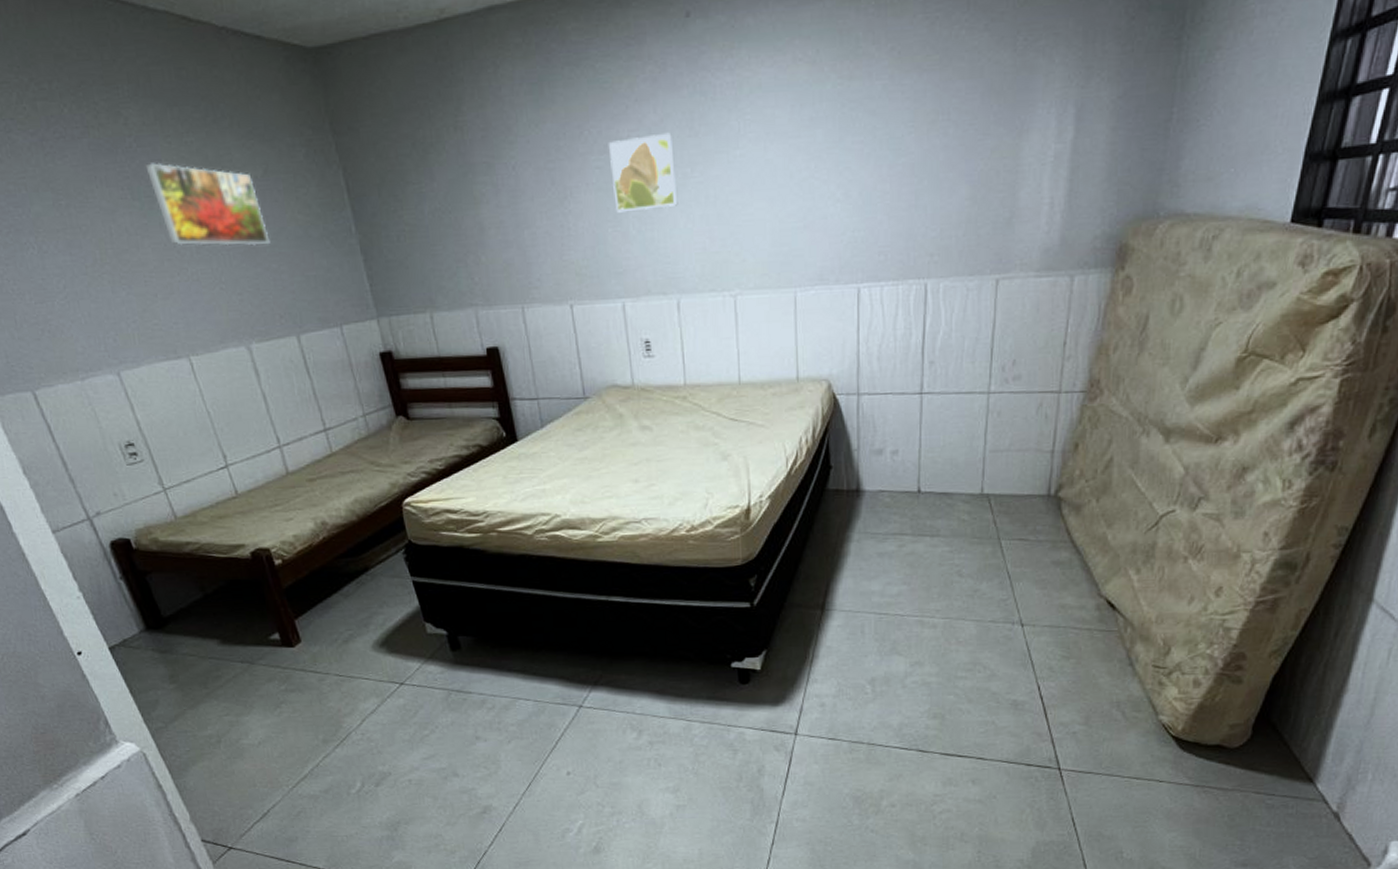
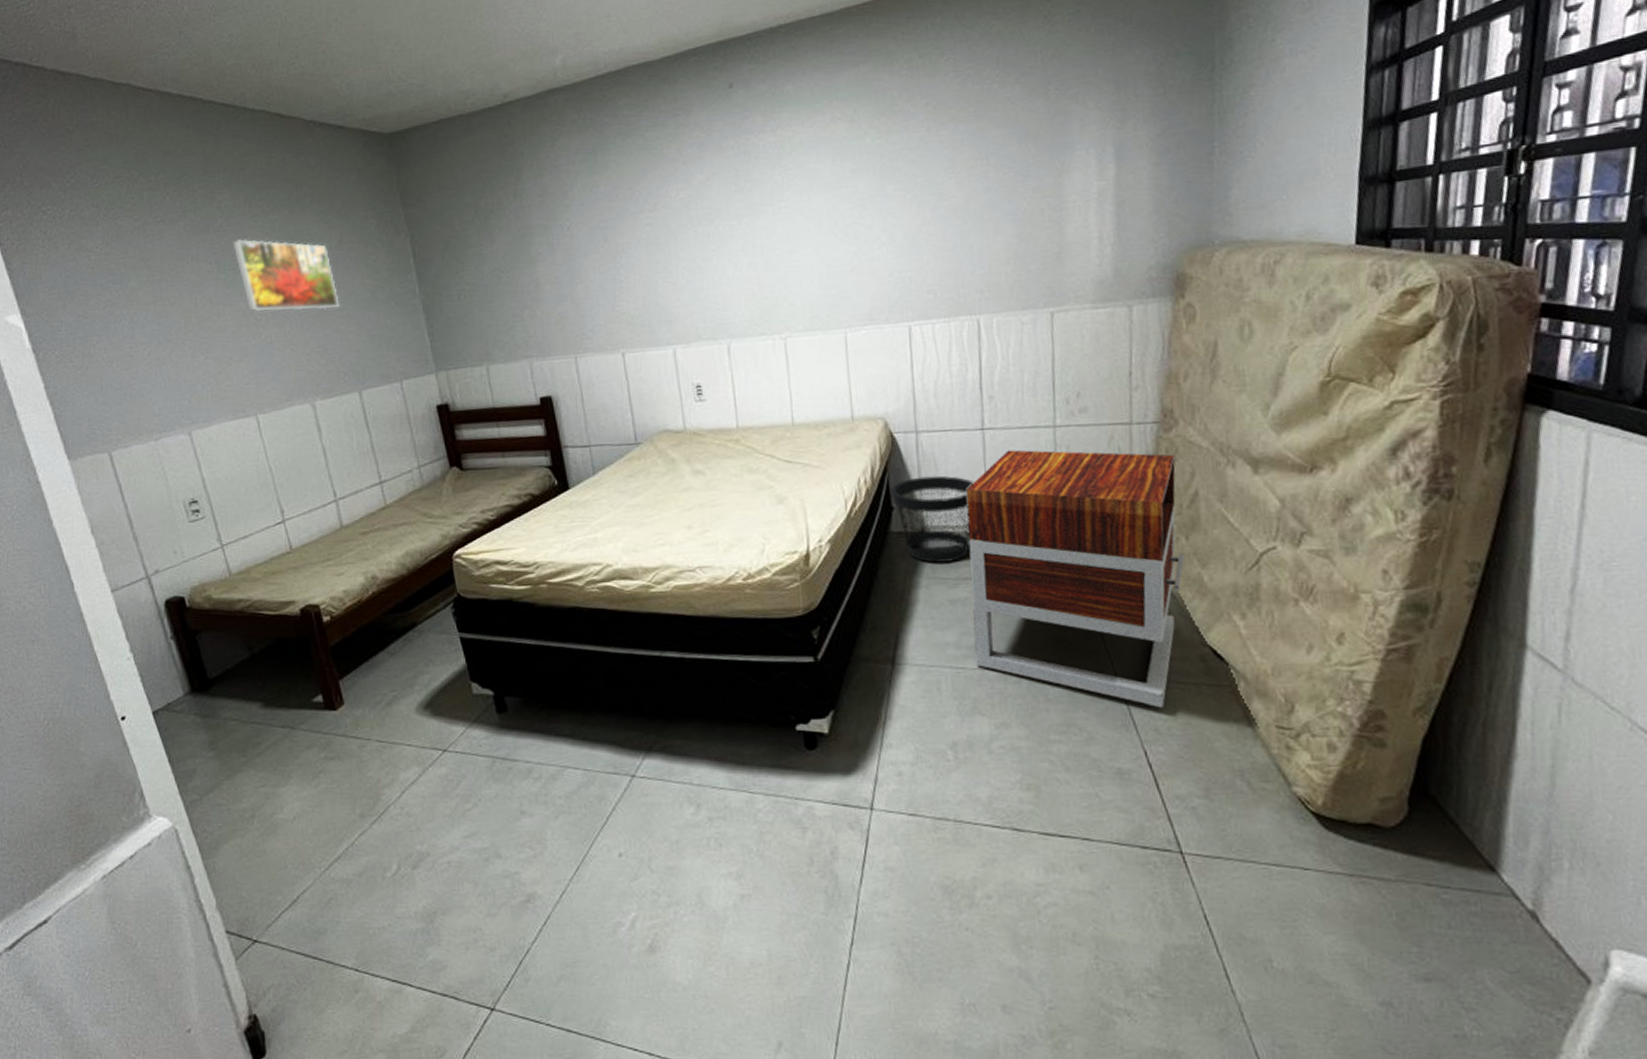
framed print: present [608,132,678,213] -> none [657,189,726,265]
wastebasket: none [830,437,909,519] -> present [891,475,974,563]
nightstand: none [897,414,1096,650] -> present [965,449,1185,708]

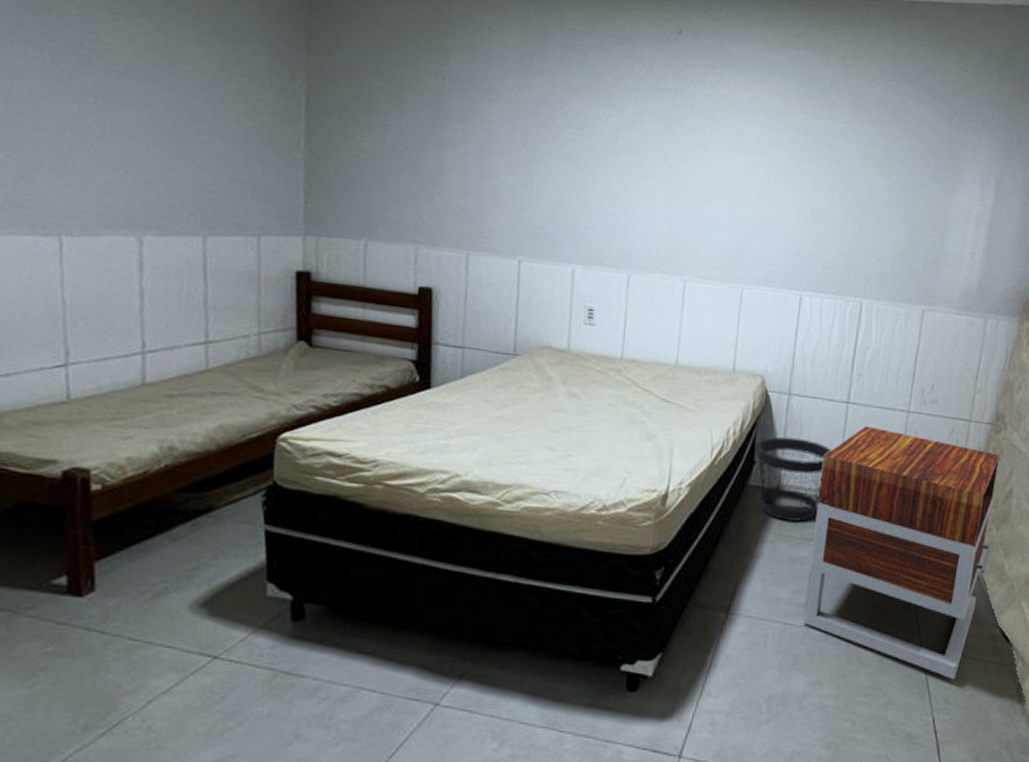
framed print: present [232,239,340,312] -> none [79,32,203,140]

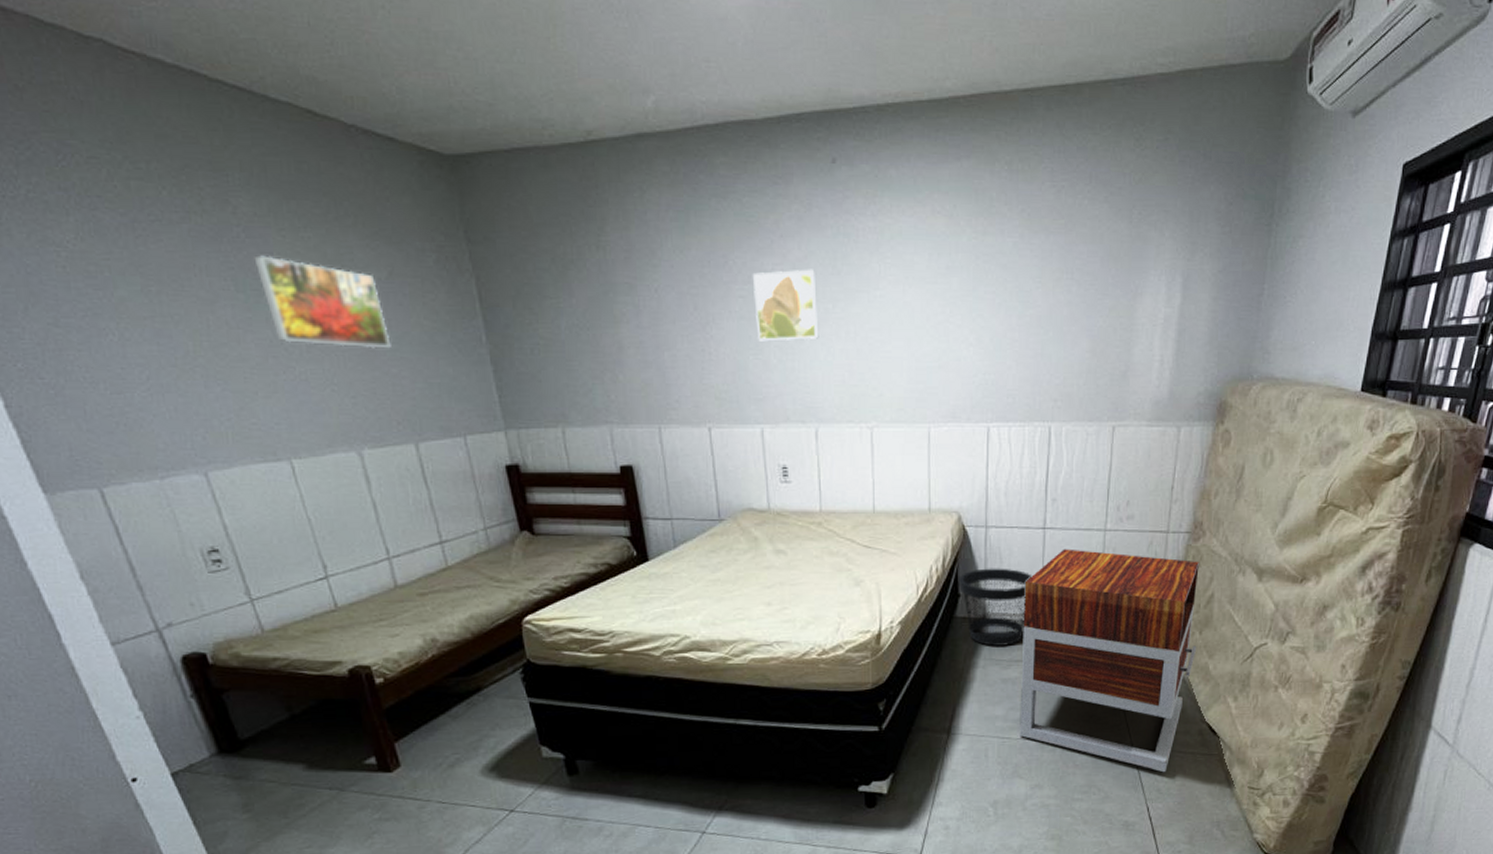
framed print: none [79,32,203,140] -> present [254,255,391,349]
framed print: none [583,120,649,190] -> present [752,269,819,342]

